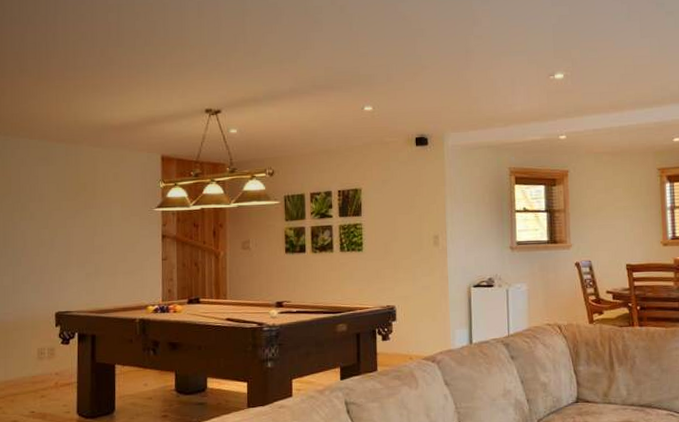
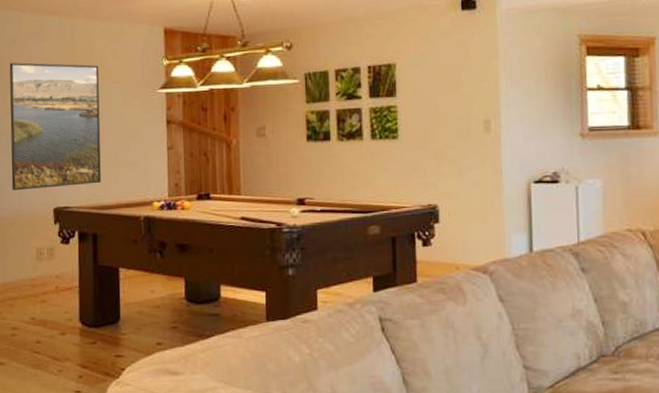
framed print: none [16,183,102,297] -> present [9,62,101,191]

